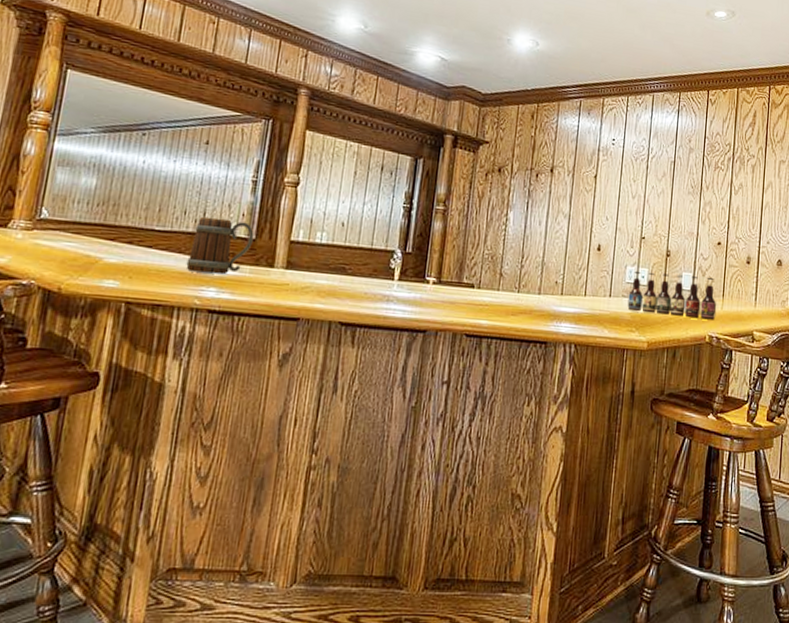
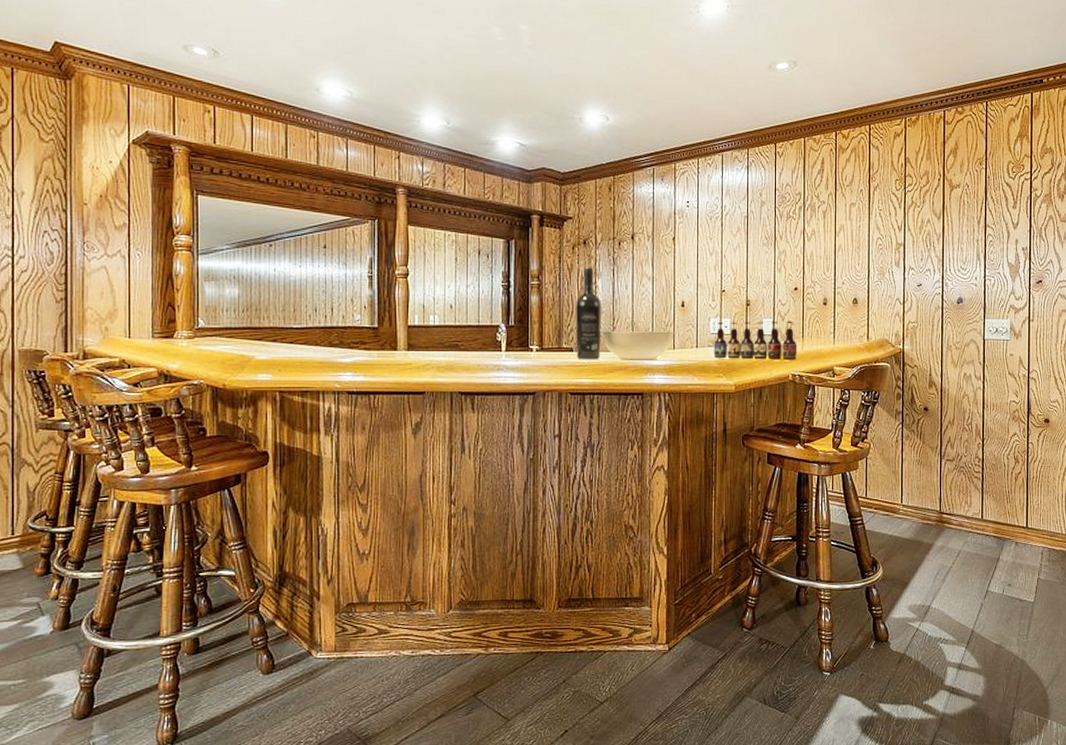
beer mug: present [186,216,254,275] -> none [324,312,376,361]
wine bottle: none [477,197,512,301] -> present [575,268,603,360]
bowl: none [507,269,588,306] -> present [601,331,675,360]

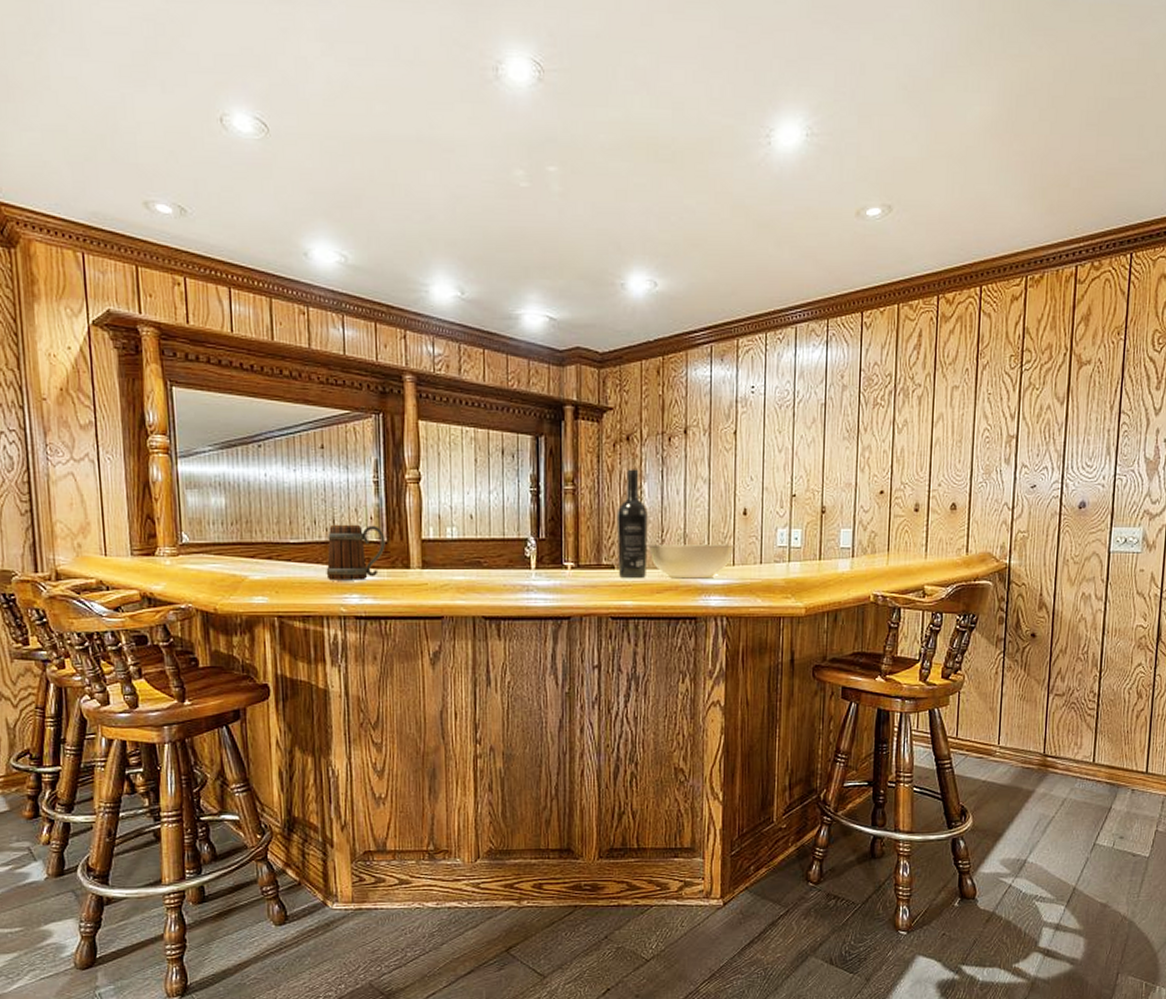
beer mug: none [324,312,376,361] -> present [326,524,386,581]
beer bottle: present [714,322,798,360] -> none [781,532,882,578]

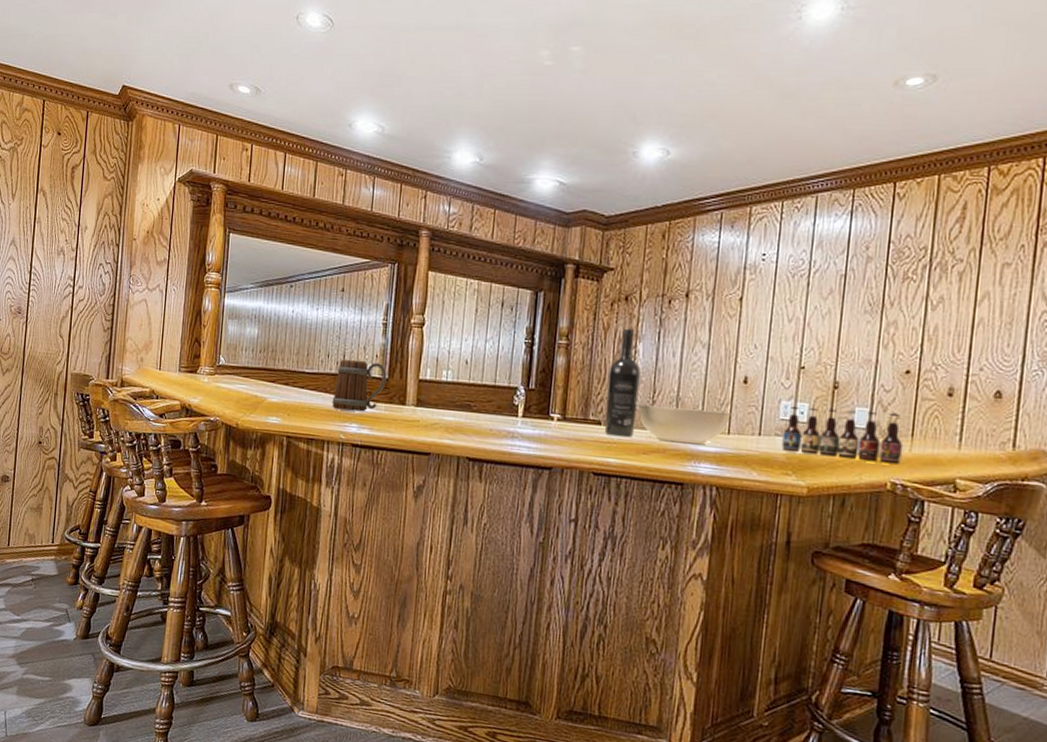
beer bottle: none [781,532,882,578] -> present [781,405,904,465]

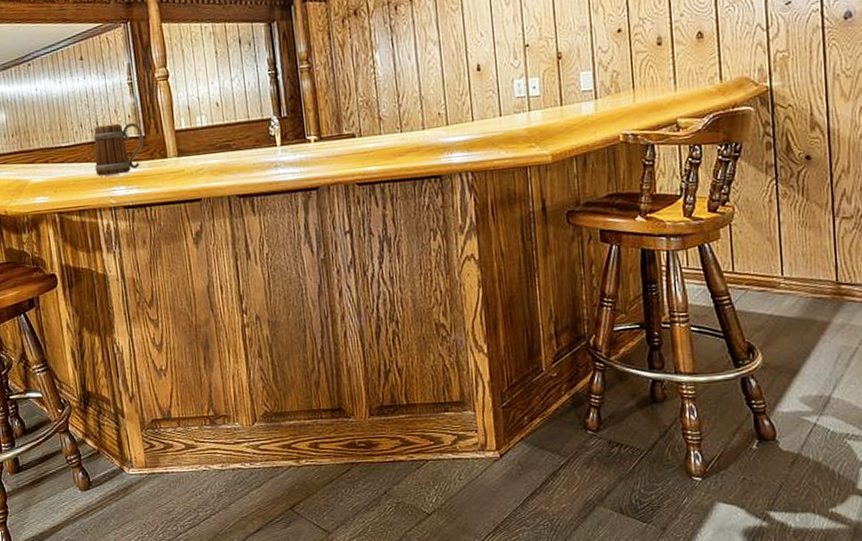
wine bottle: present [604,328,642,438] -> none [352,40,388,146]
bowl: present [637,404,731,445] -> none [385,101,472,140]
beer bottle: present [781,405,904,465] -> none [521,71,629,127]

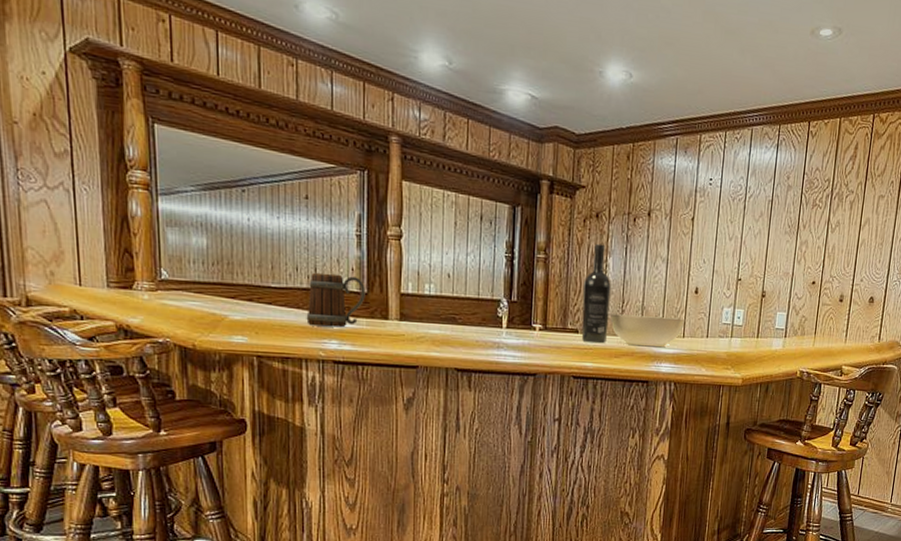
wine bottle: none [352,40,388,146] -> present [581,243,612,344]
bowl: none [385,101,472,140] -> present [609,314,686,348]

